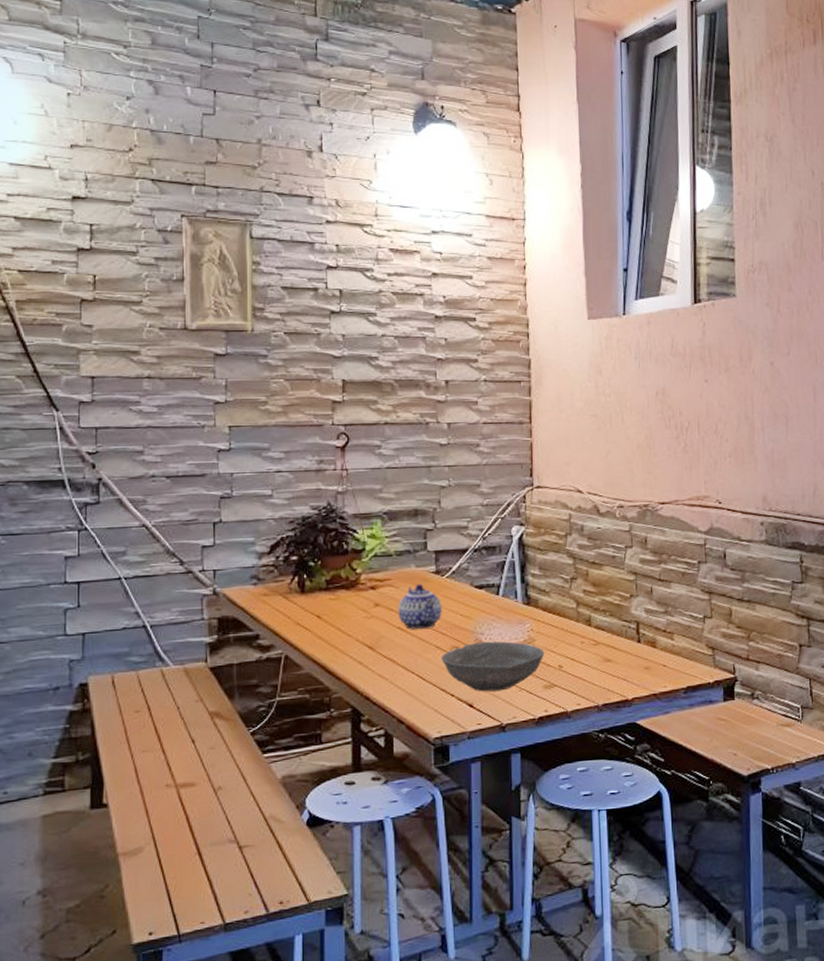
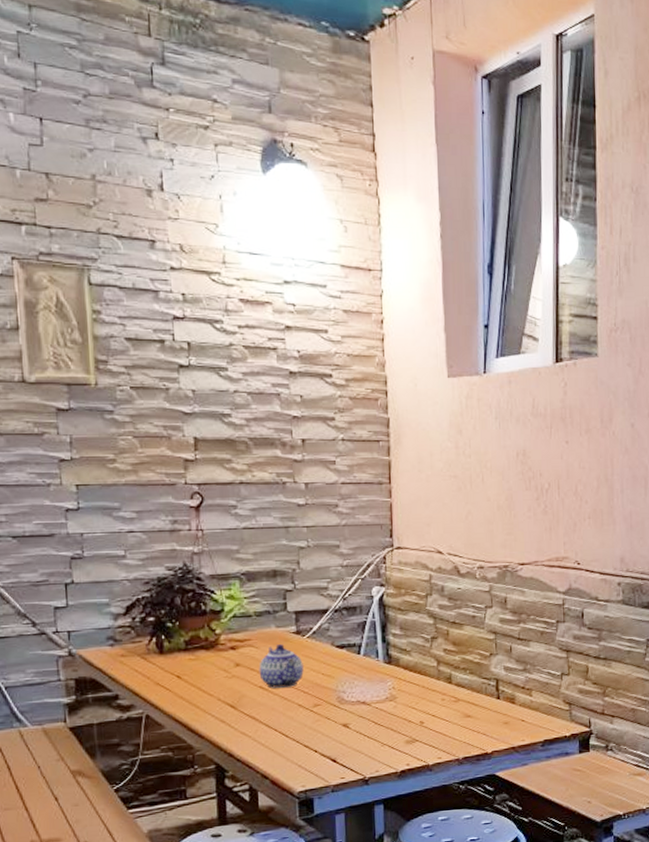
bowl: present [442,641,545,692] -> none [304,699,407,748]

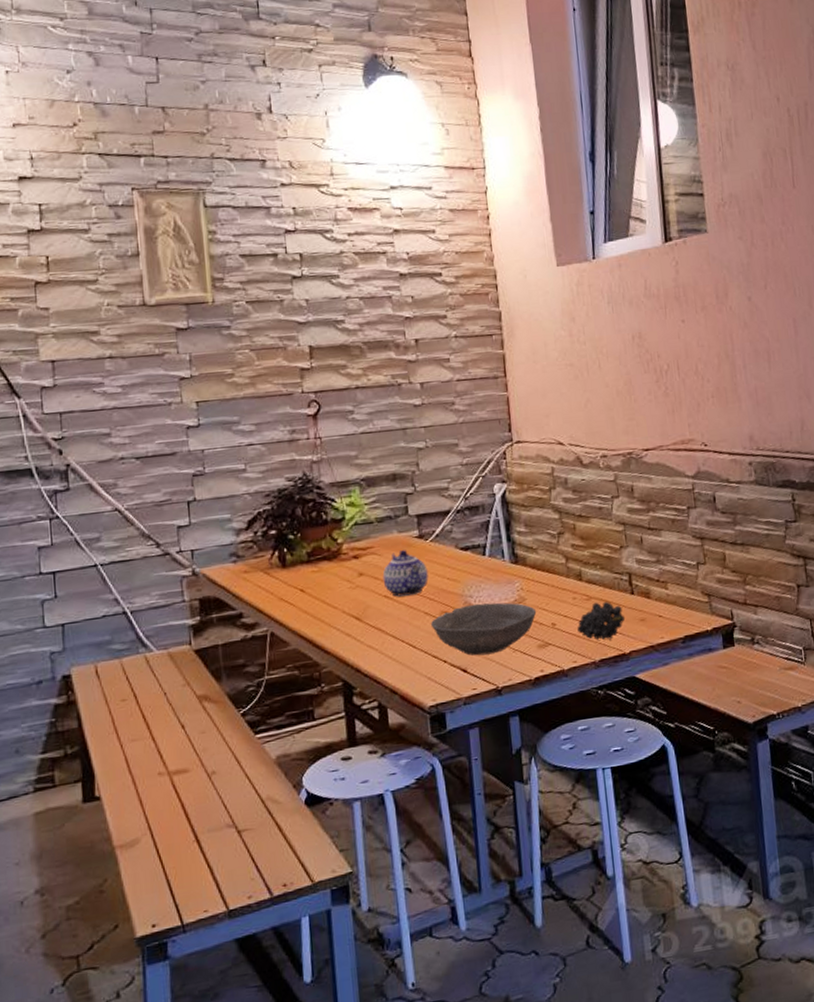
bowl: none [304,699,407,748] -> present [431,602,537,656]
fruit: none [444,704,489,740] -> present [577,601,625,640]

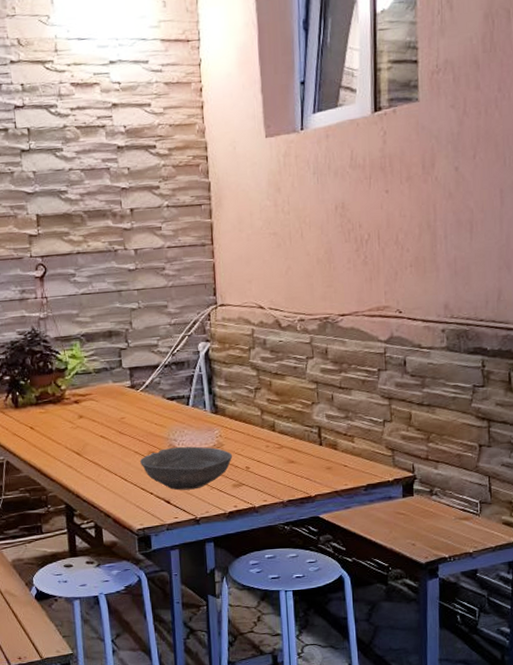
teapot: present [382,550,429,597] -> none [99,398,139,437]
fruit: present [577,601,625,640] -> none [269,450,312,484]

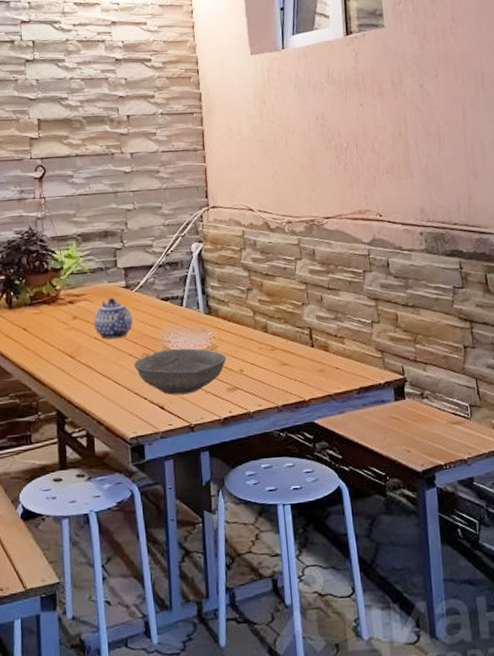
teapot: none [99,398,139,437] -> present [93,298,133,339]

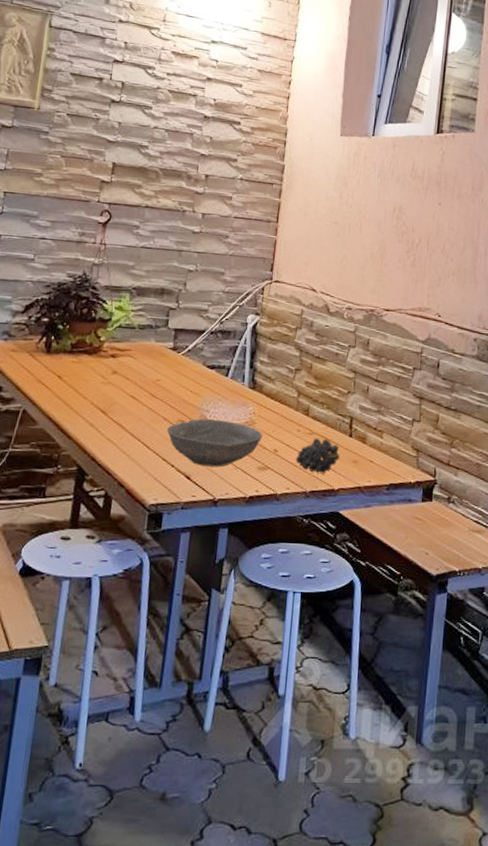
teapot: present [93,298,133,339] -> none [132,358,175,400]
fruit: none [262,352,305,388] -> present [296,438,340,475]

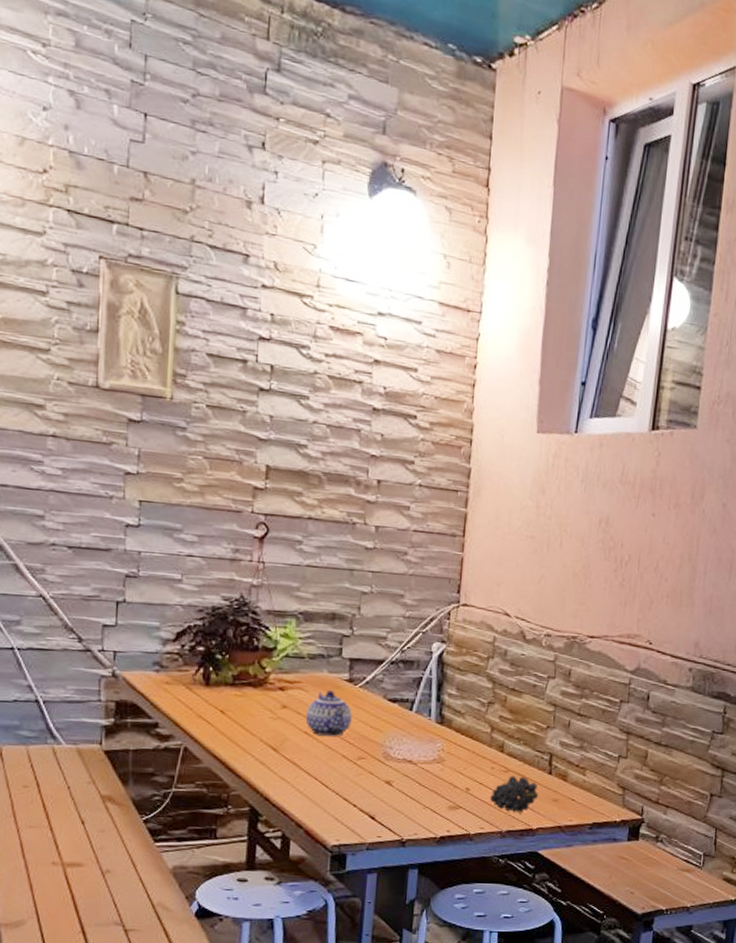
teapot: none [132,358,175,400] -> present [305,690,352,736]
bowl: present [167,418,263,467] -> none [347,756,454,807]

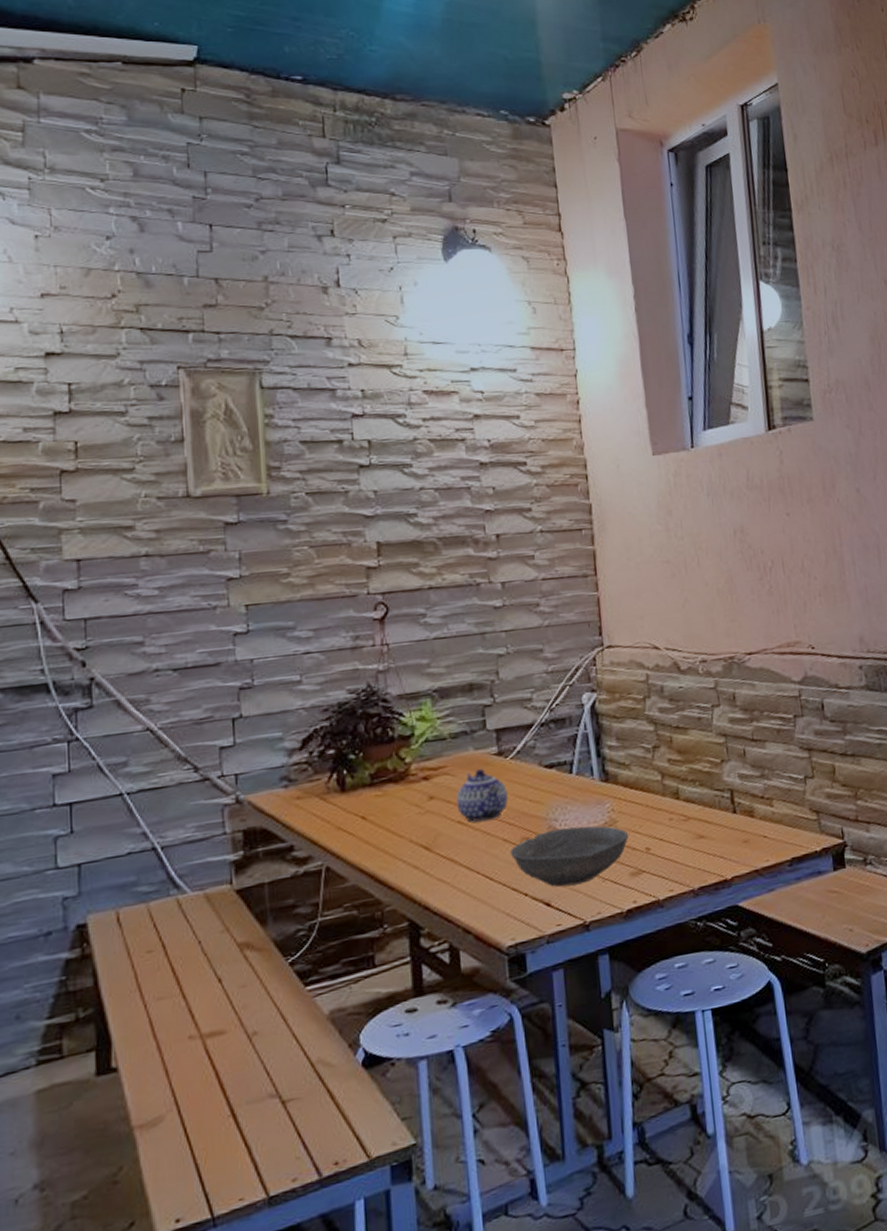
bowl: none [347,756,454,807] -> present [511,826,629,887]
fruit: present [490,775,538,814] -> none [674,821,726,866]

